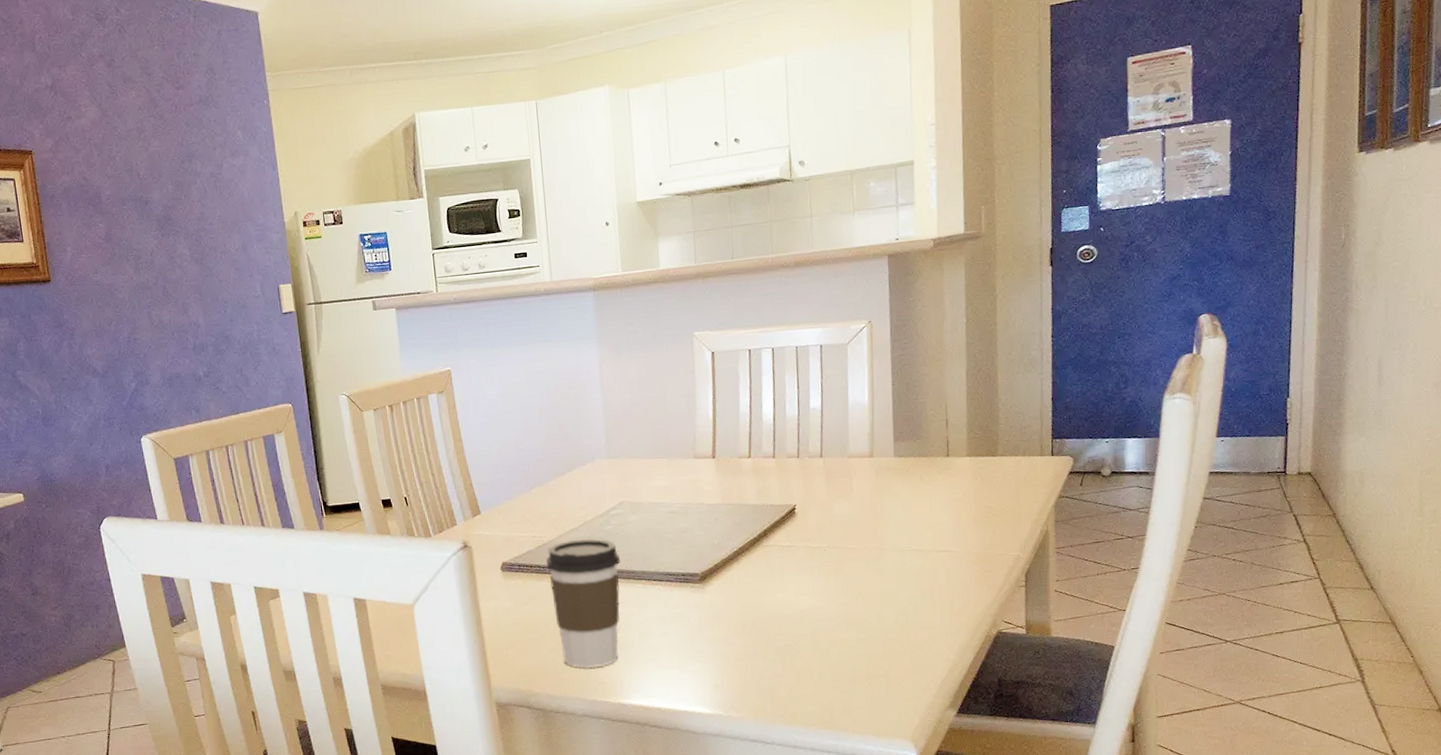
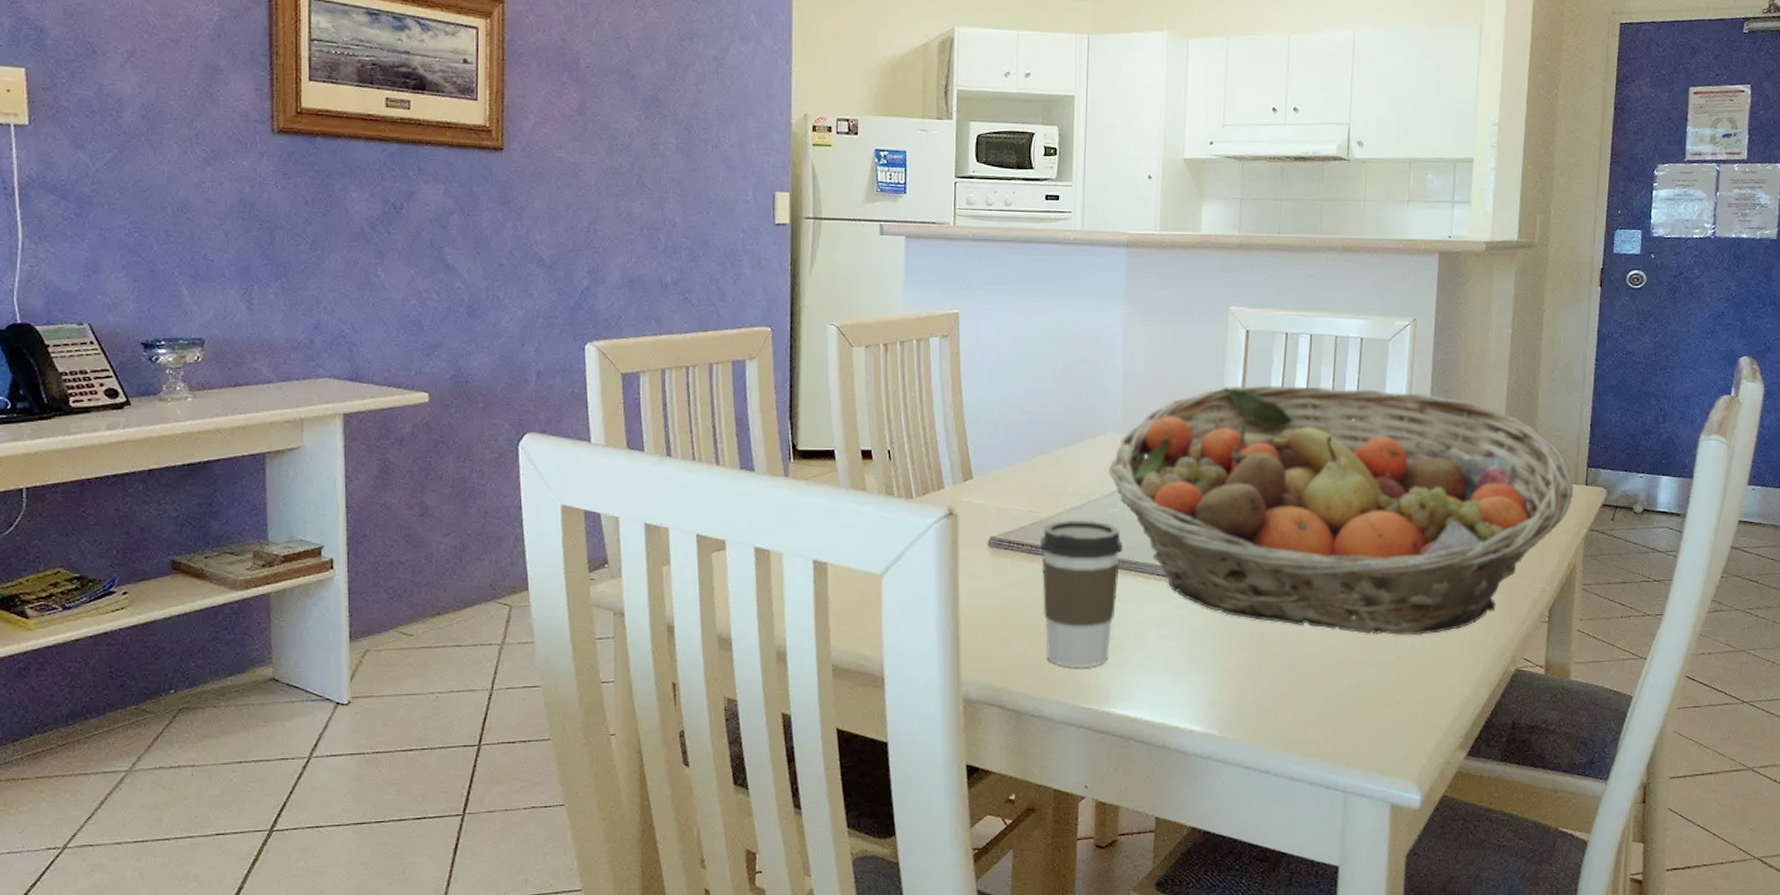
fruit basket: none [599,389,1040,614] -> present [1108,385,1573,636]

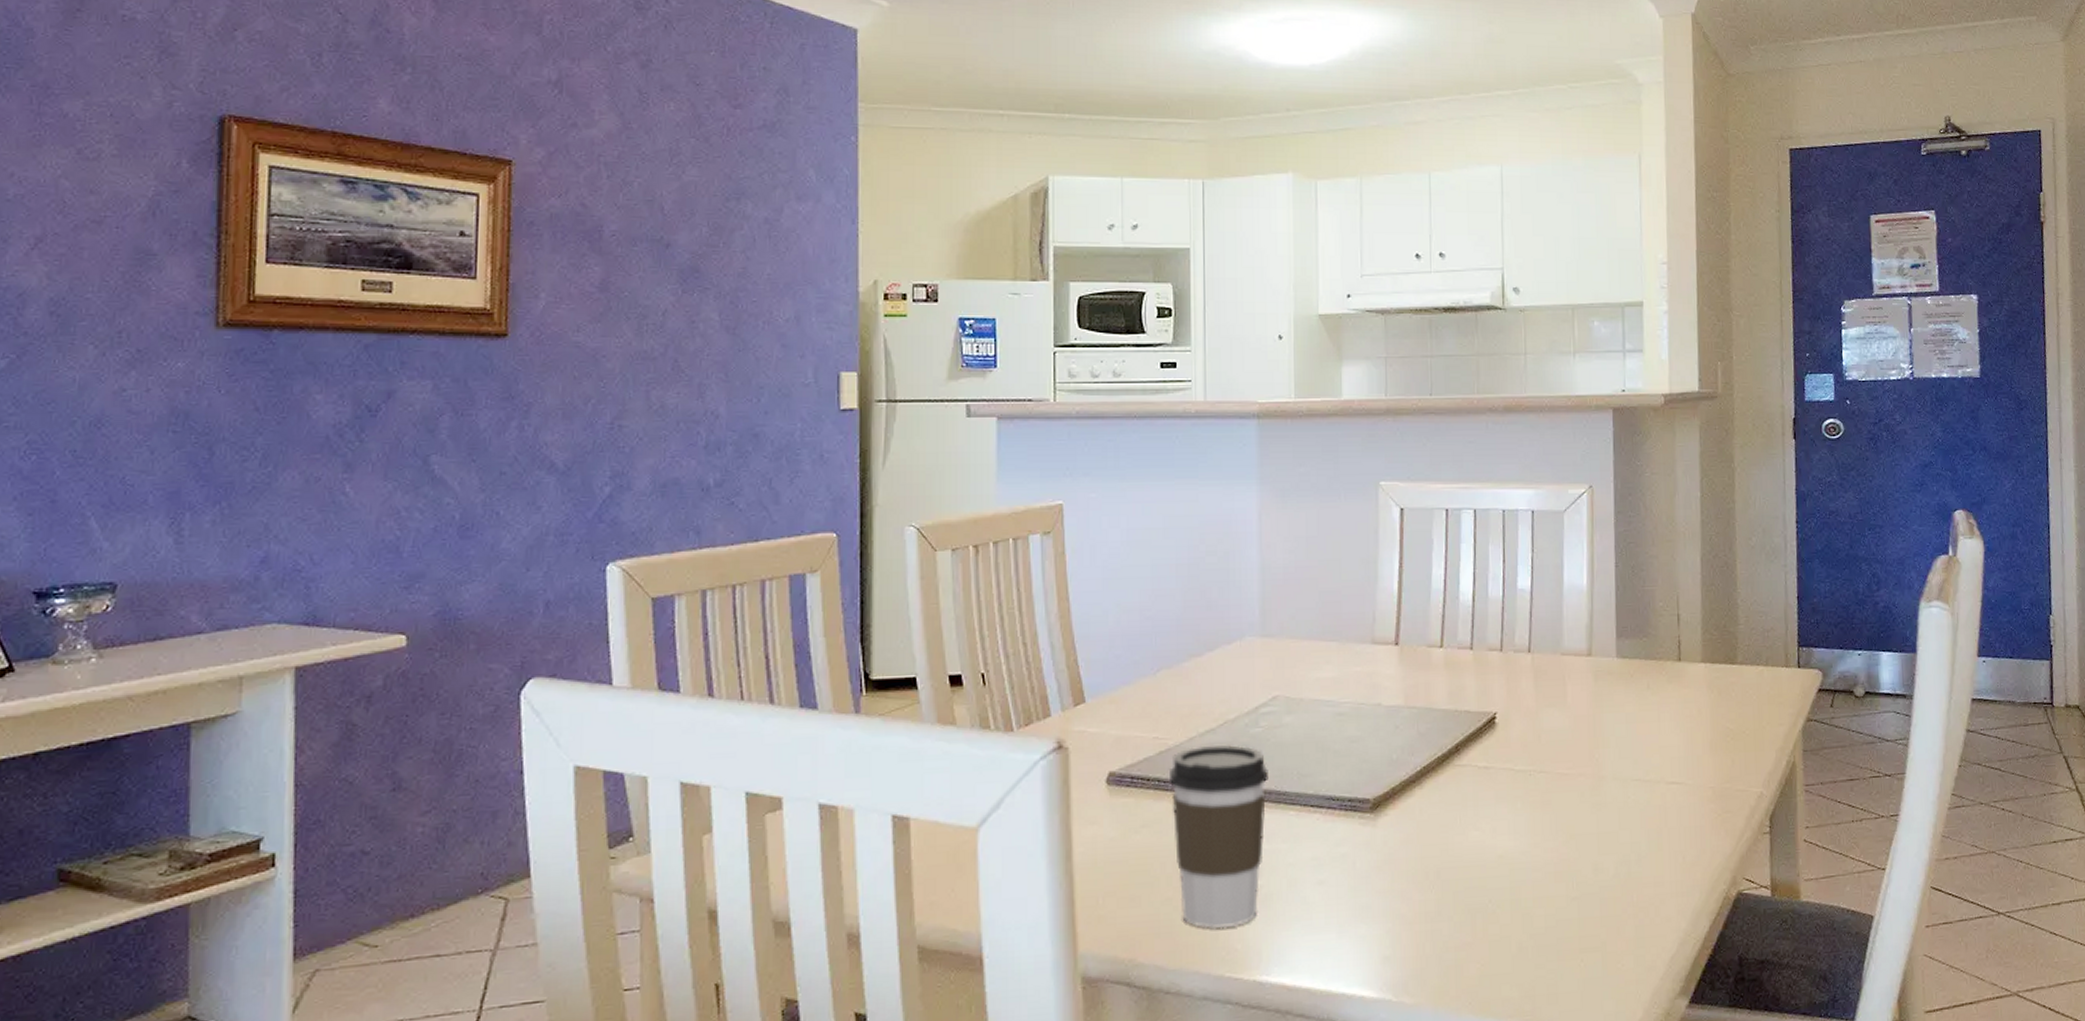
fruit basket: present [1108,385,1573,636] -> none [1247,569,1785,863]

